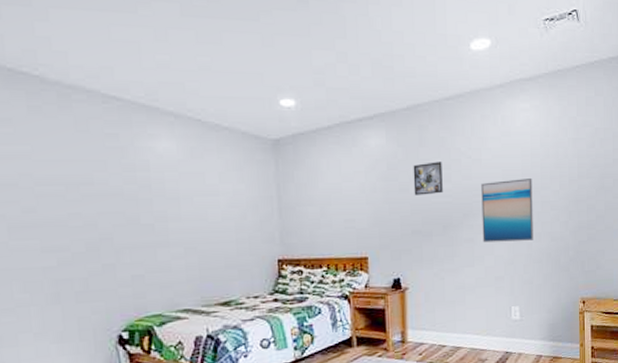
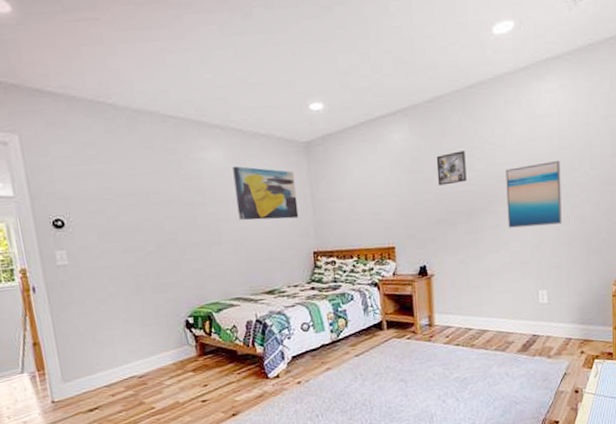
wall art: none [187,159,263,222] -> present [233,166,299,221]

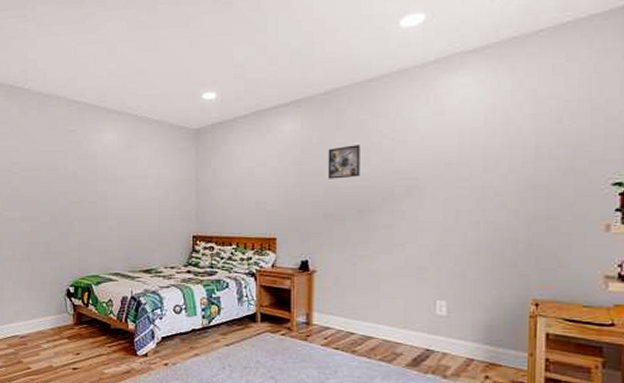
wall art: present [233,166,299,221] -> none [125,148,182,202]
wall art: present [506,161,562,228] -> none [404,161,471,229]

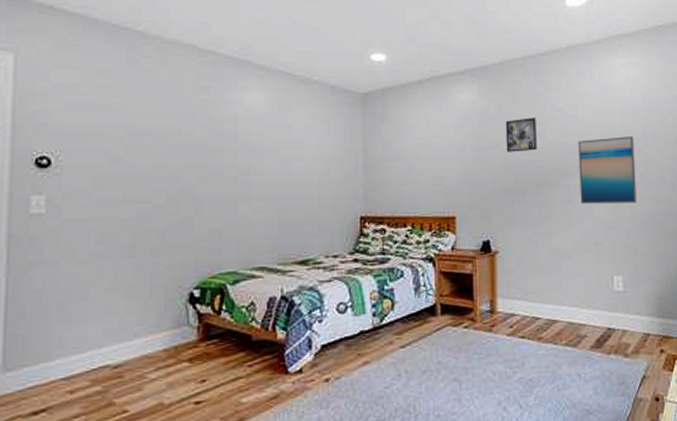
wall art: none [404,161,471,229] -> present [578,137,637,204]

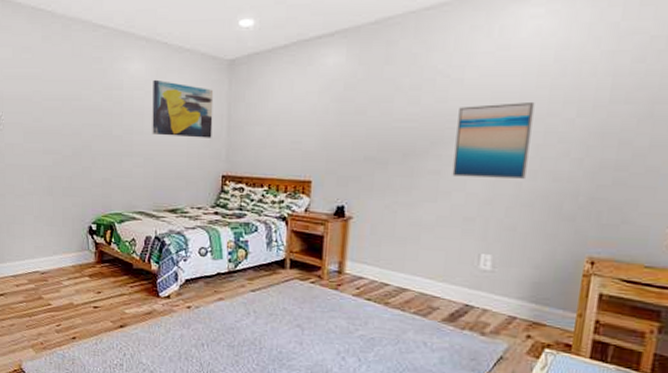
wall art: none [275,112,347,176] -> present [152,79,214,138]
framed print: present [505,117,537,152] -> none [372,81,411,119]

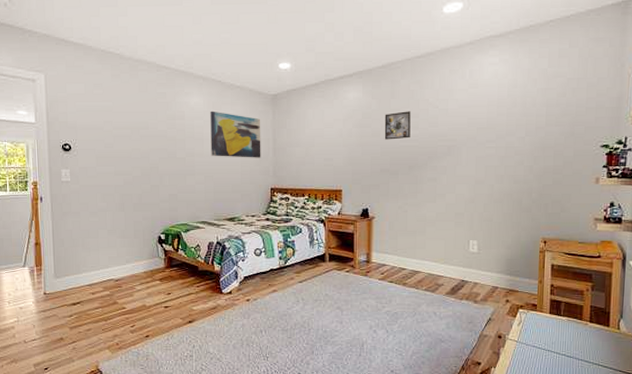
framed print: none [372,81,411,119] -> present [384,111,411,140]
wall art: present [452,103,535,179] -> none [445,126,497,182]

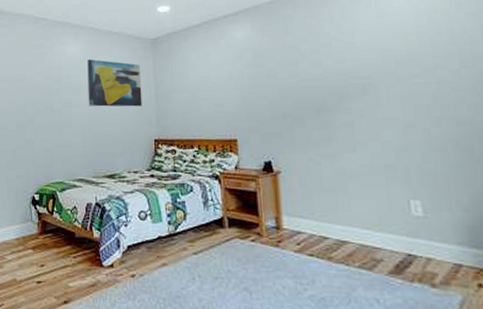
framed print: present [384,111,411,140] -> none [279,47,313,80]

